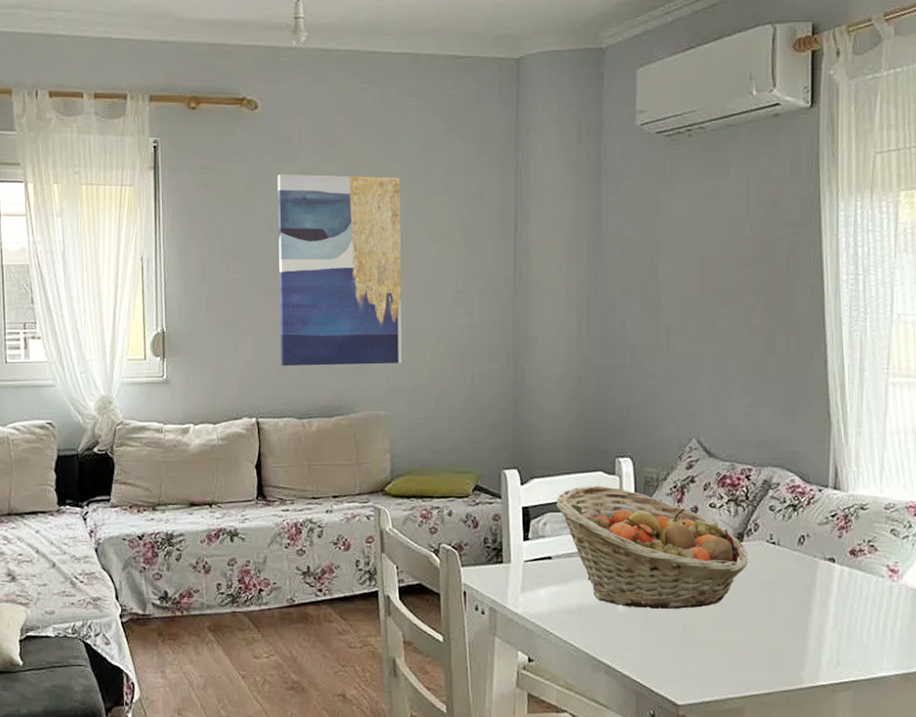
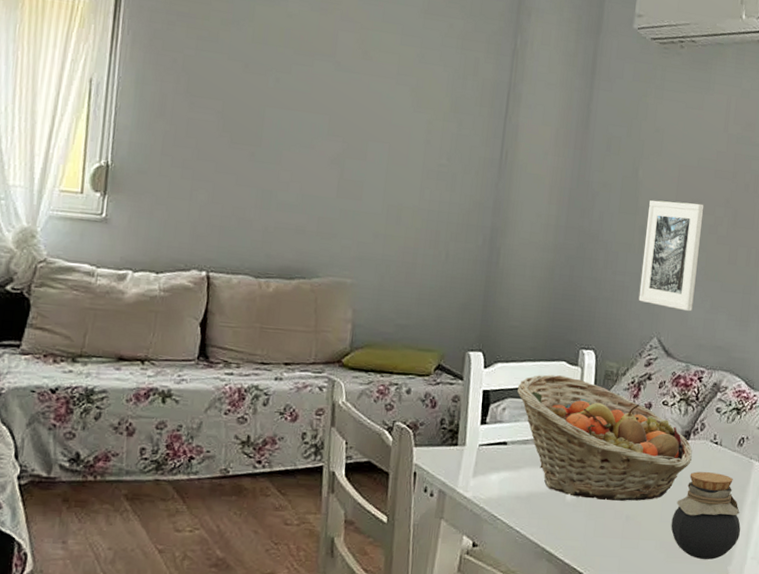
wall art: present [277,174,402,366] -> none [241,14,394,232]
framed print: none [672,294,733,408] -> present [638,200,705,312]
jar: none [733,574,810,667] -> present [671,471,741,560]

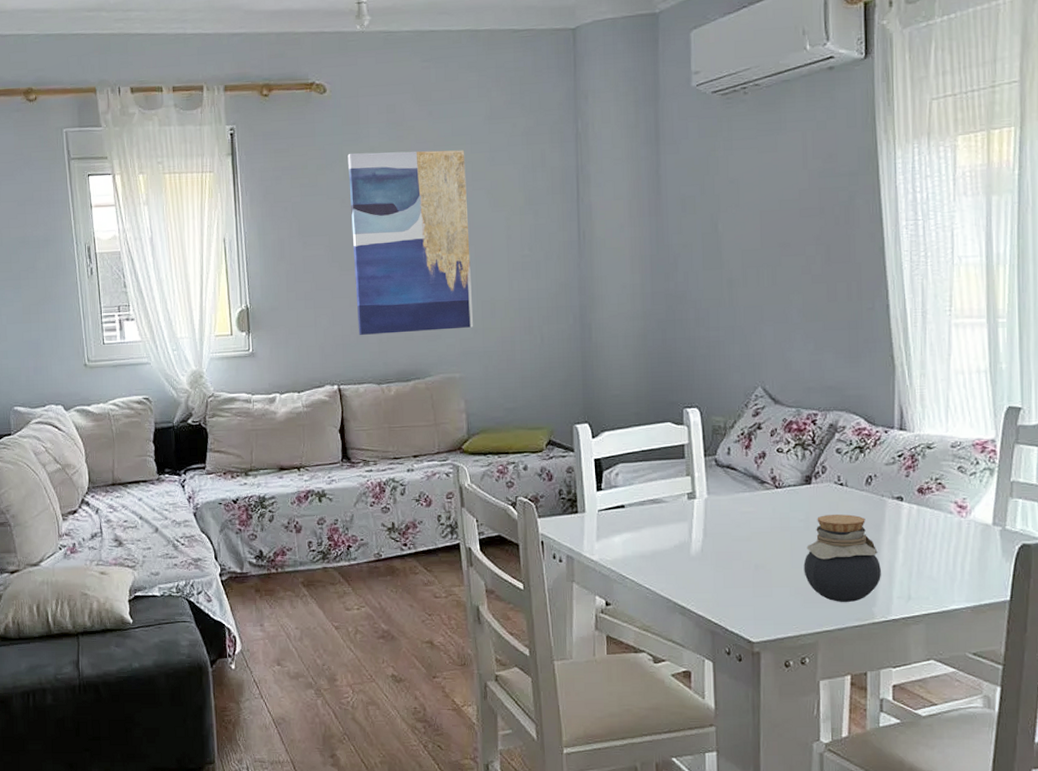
wall art: none [241,14,394,232] -> present [348,150,474,335]
fruit basket: present [517,374,692,501] -> none [627,435,816,552]
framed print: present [638,200,705,312] -> none [733,246,795,356]

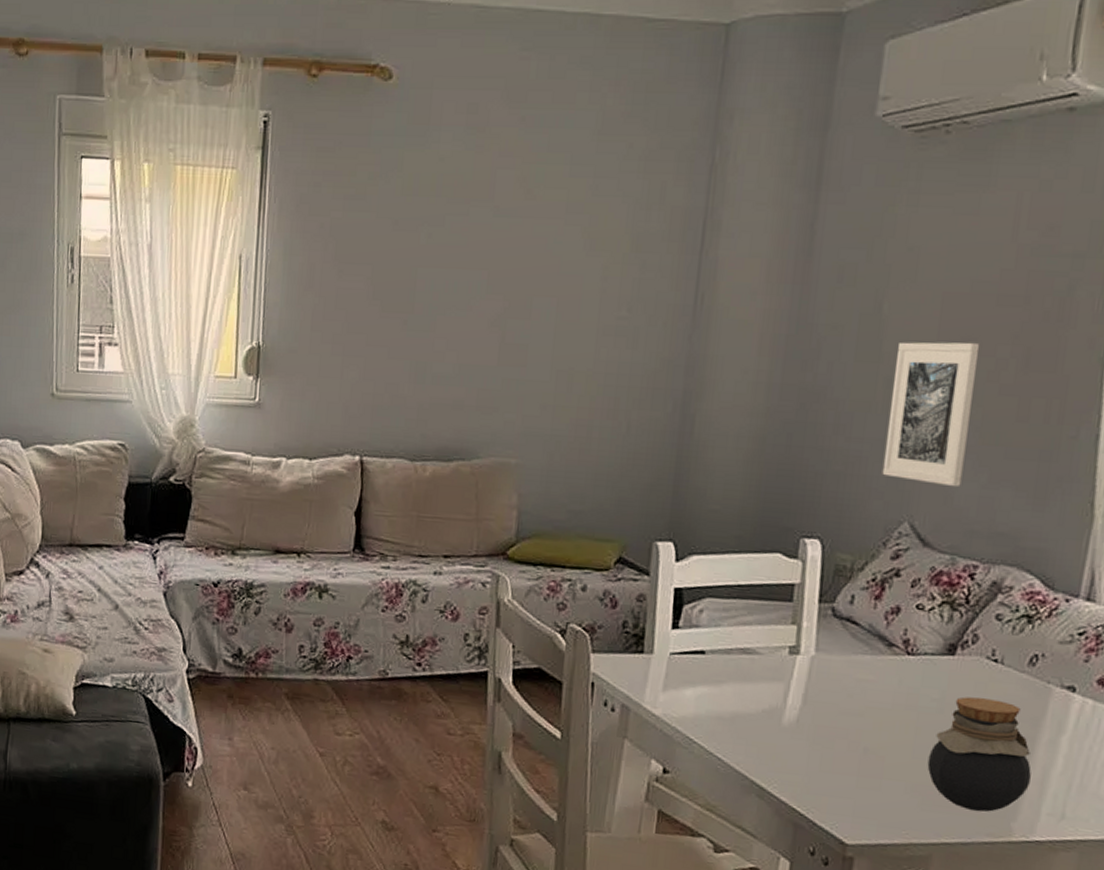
wall art: present [348,150,474,335] -> none [394,161,561,403]
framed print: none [733,246,795,356] -> present [882,342,980,488]

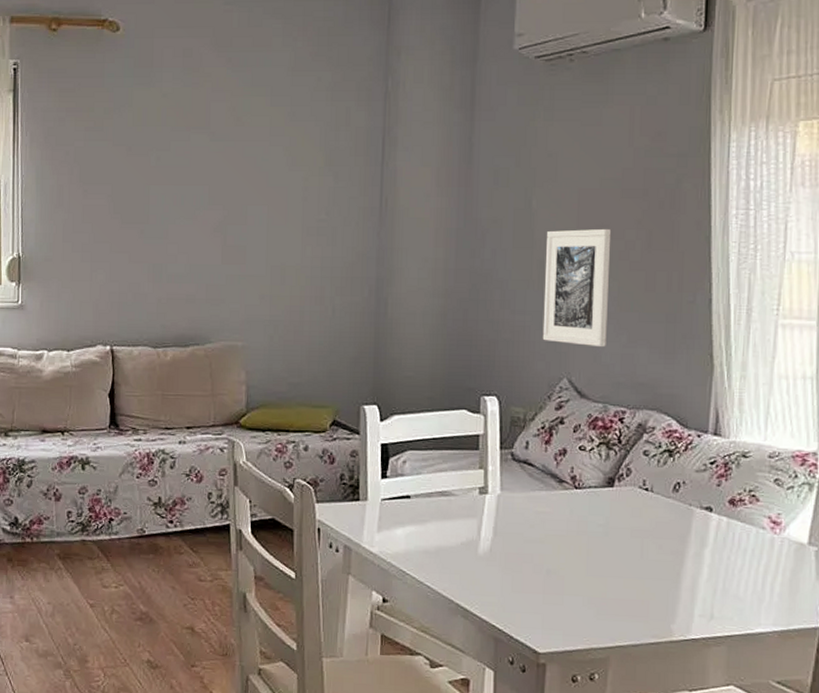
jar: present [927,697,1031,812] -> none [599,521,683,618]

